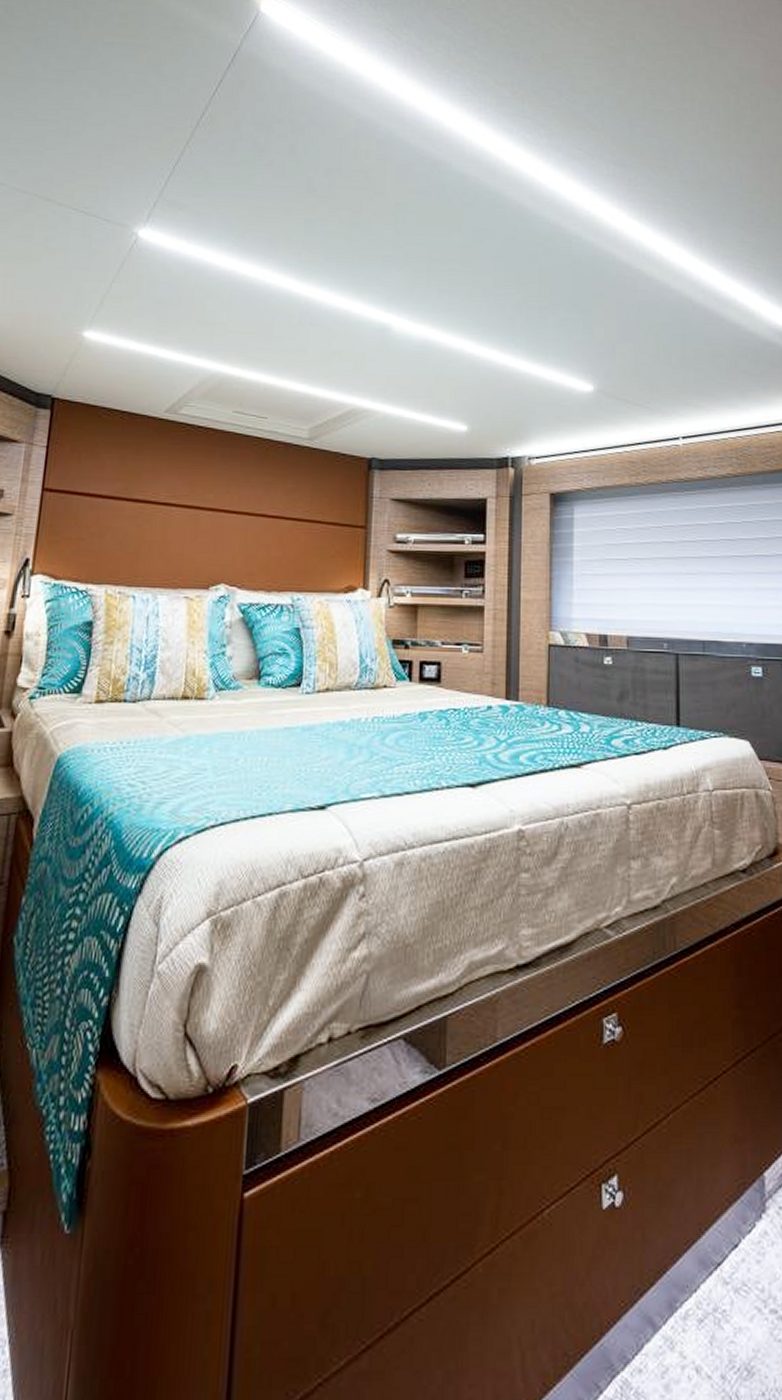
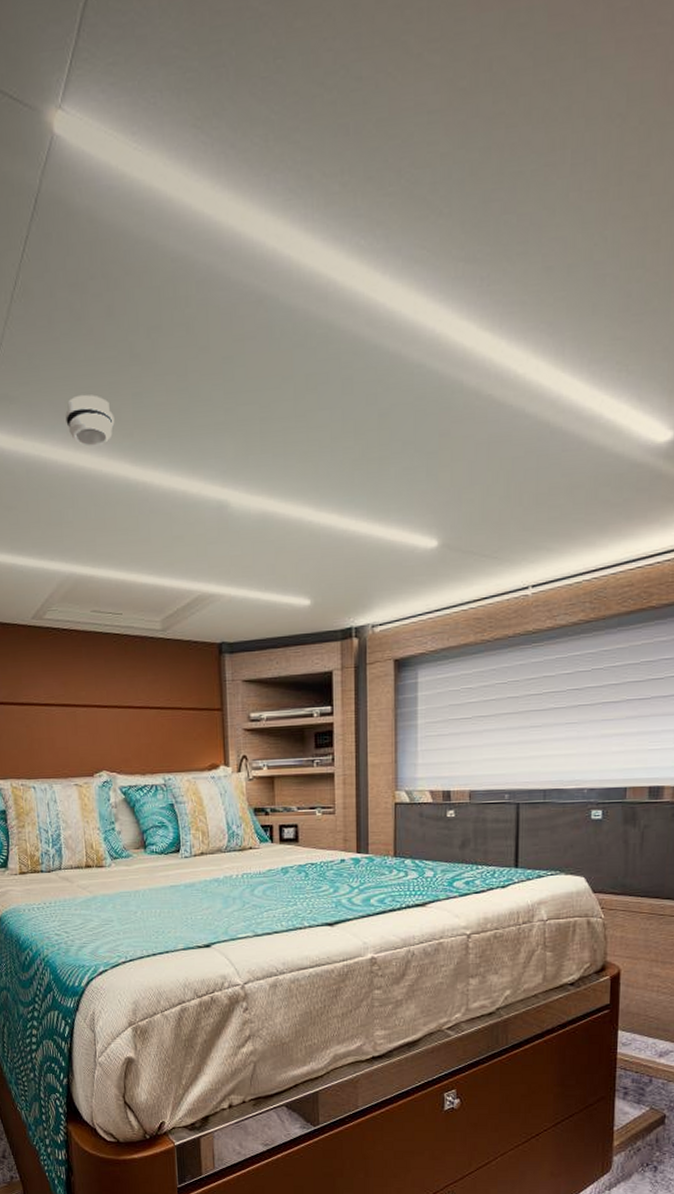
smoke detector: none [234,213,285,259] -> present [65,394,115,447]

